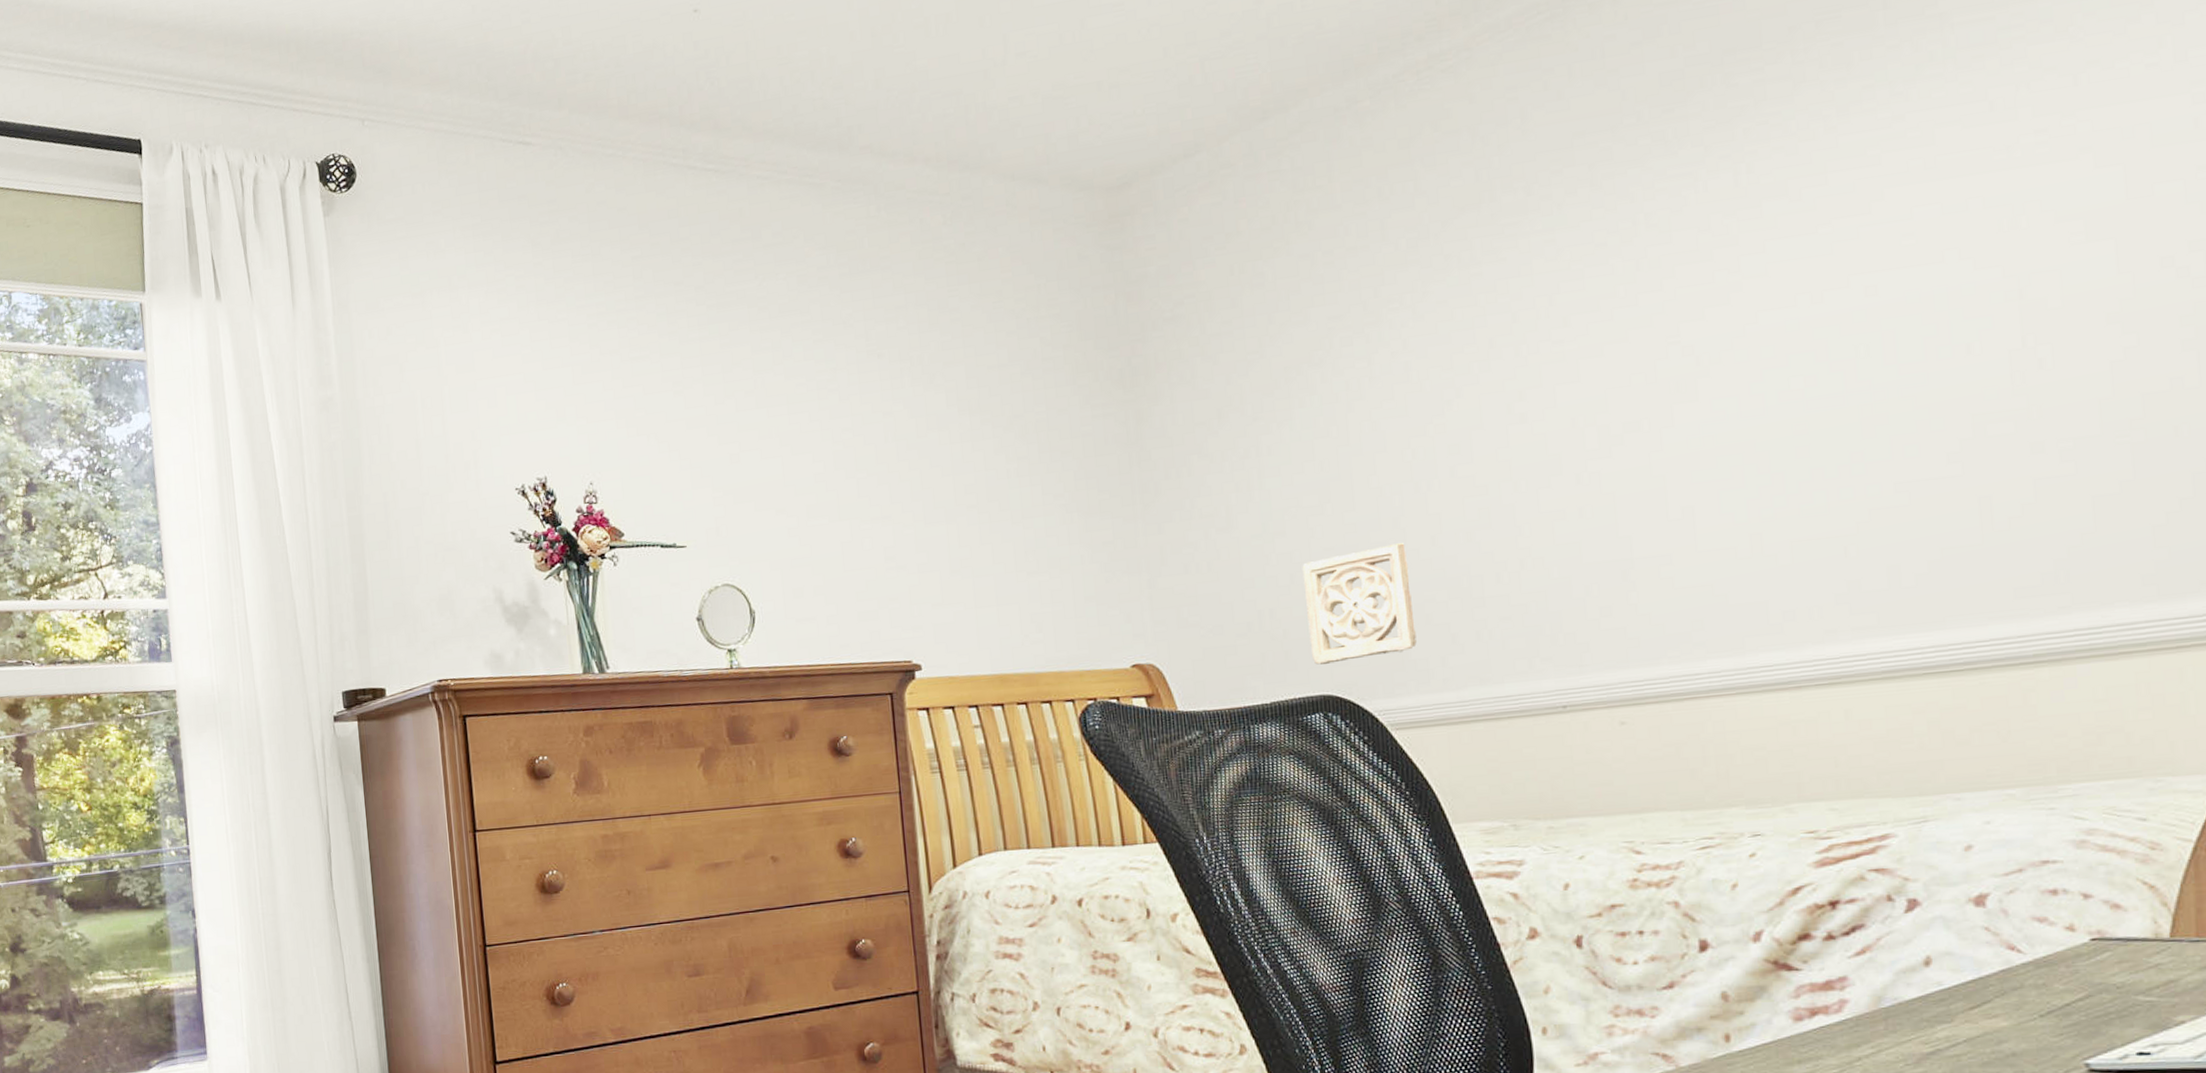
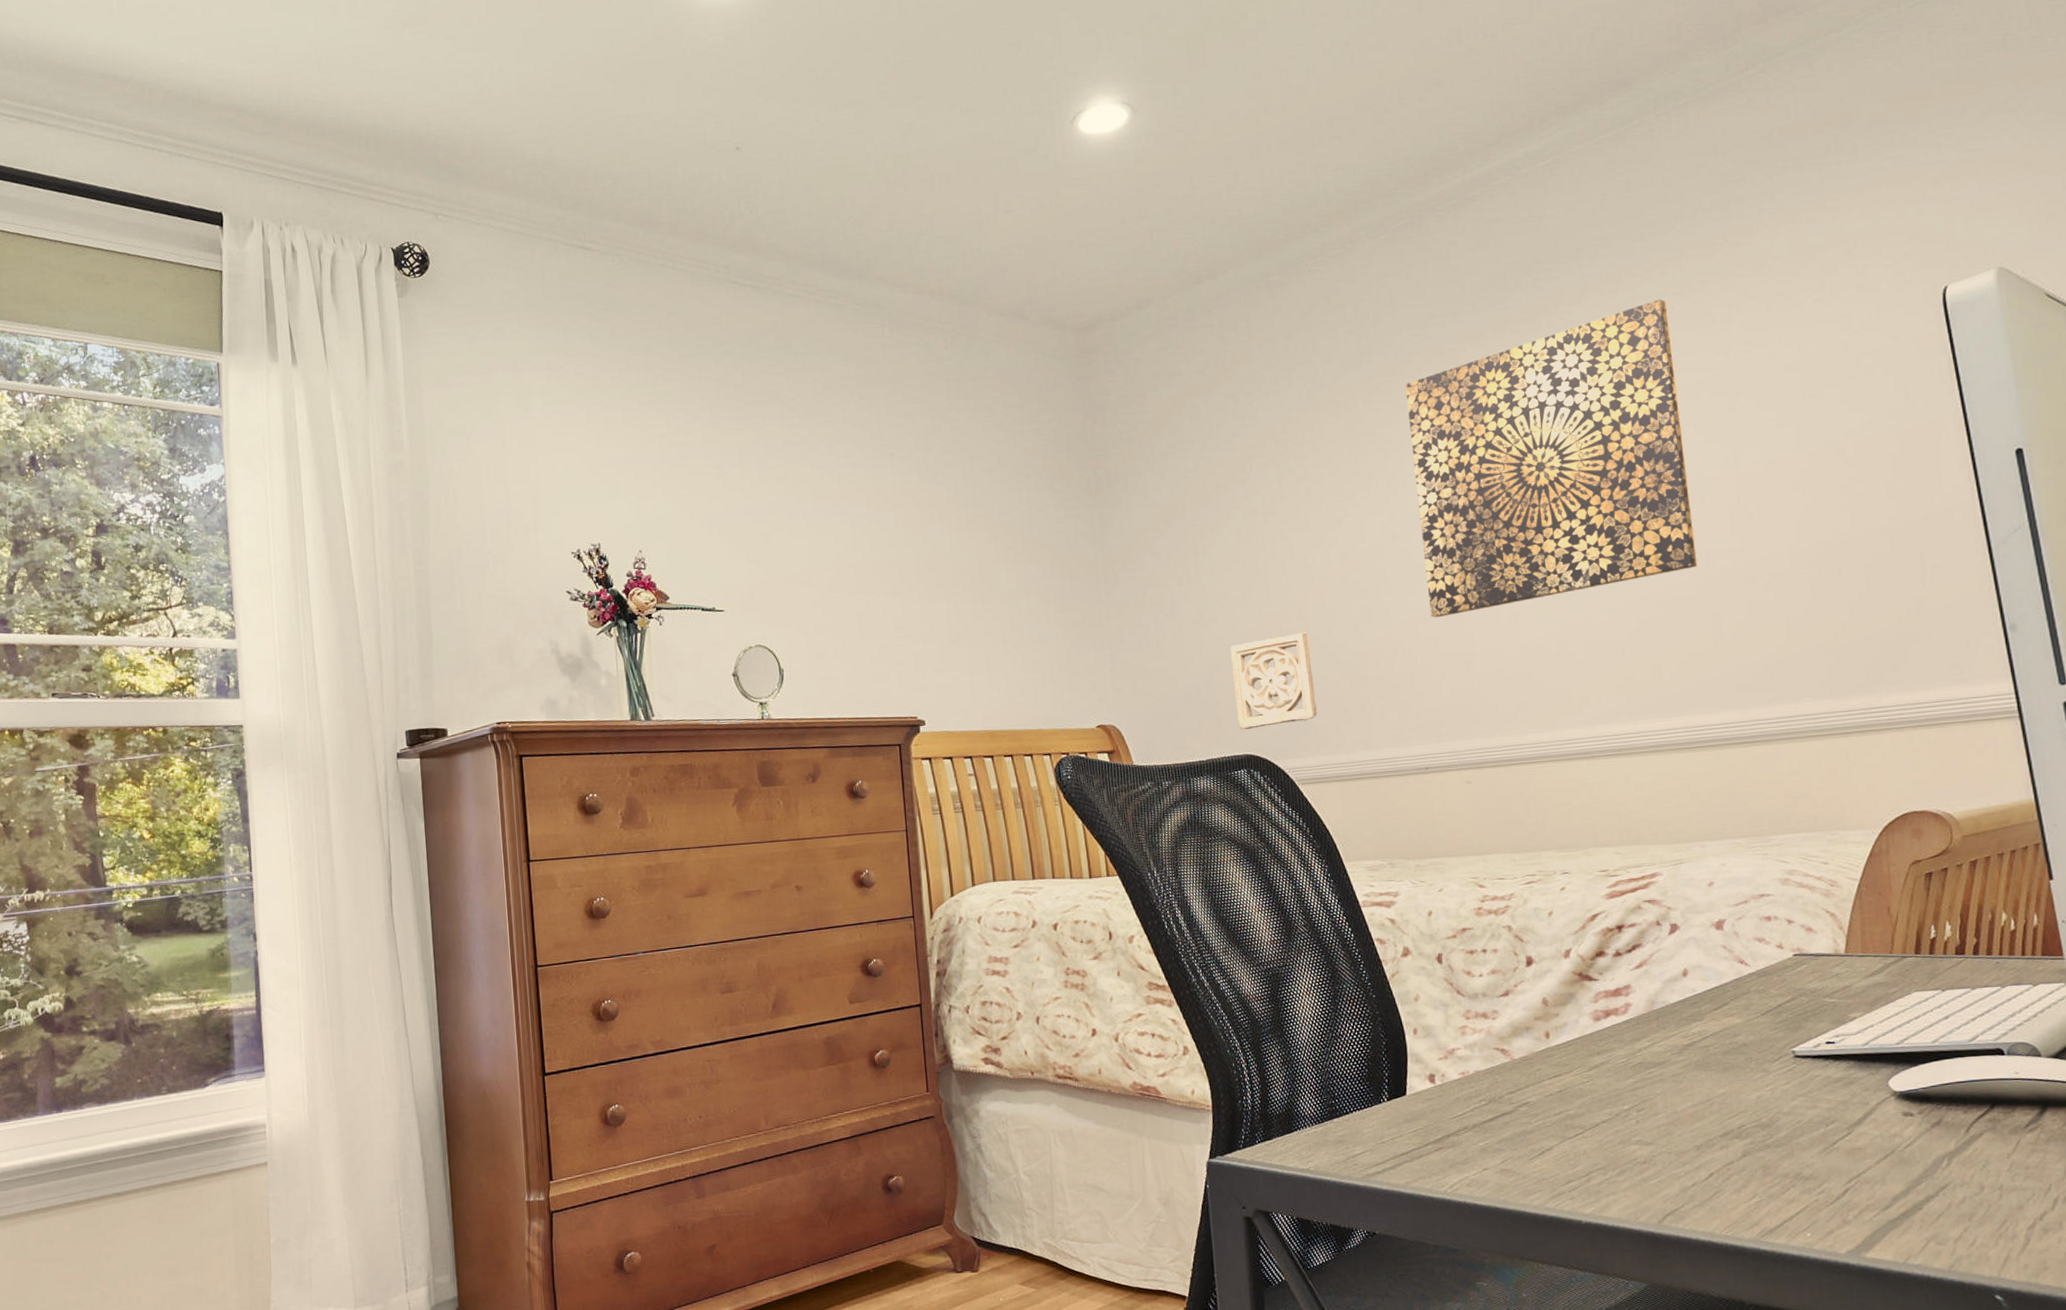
wall art: none [1540,84,1959,518] -> present [1405,299,1698,618]

